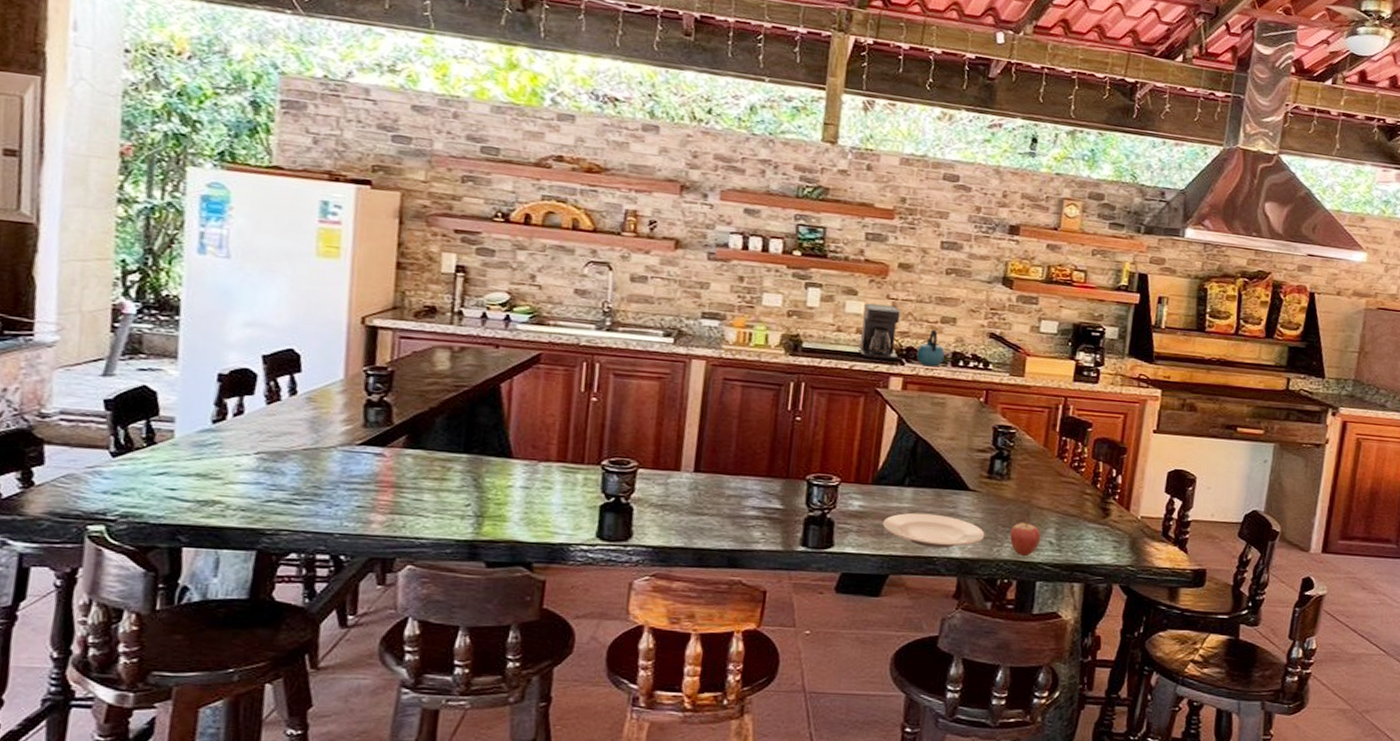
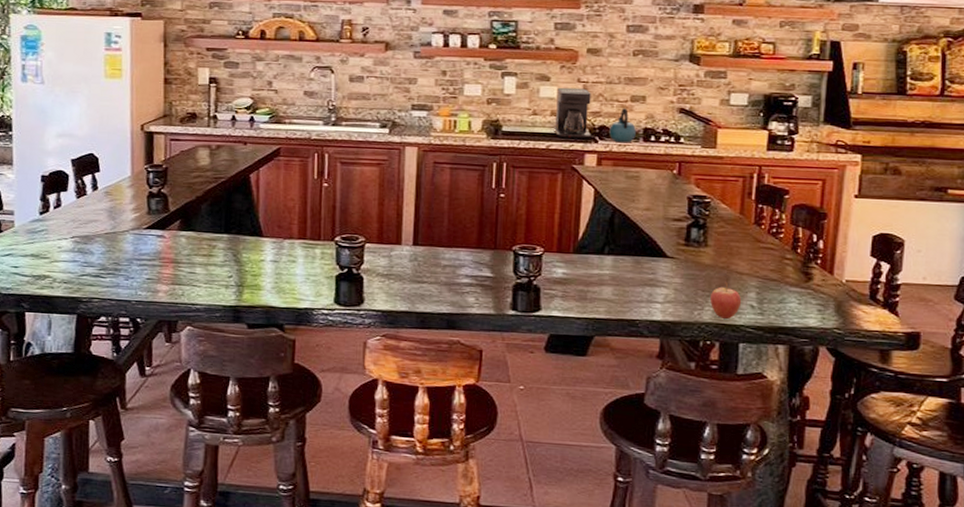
plate: present [882,512,985,549] -> none [585,279,685,312]

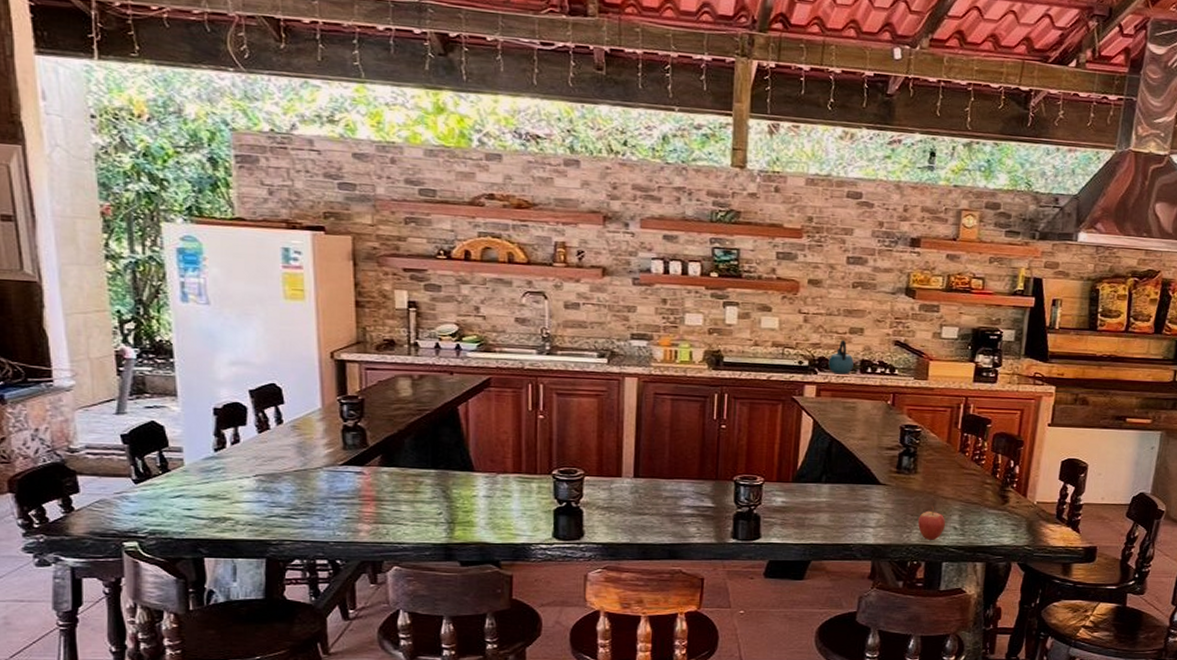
coffee maker: present [553,87,592,140] -> none [774,318,812,371]

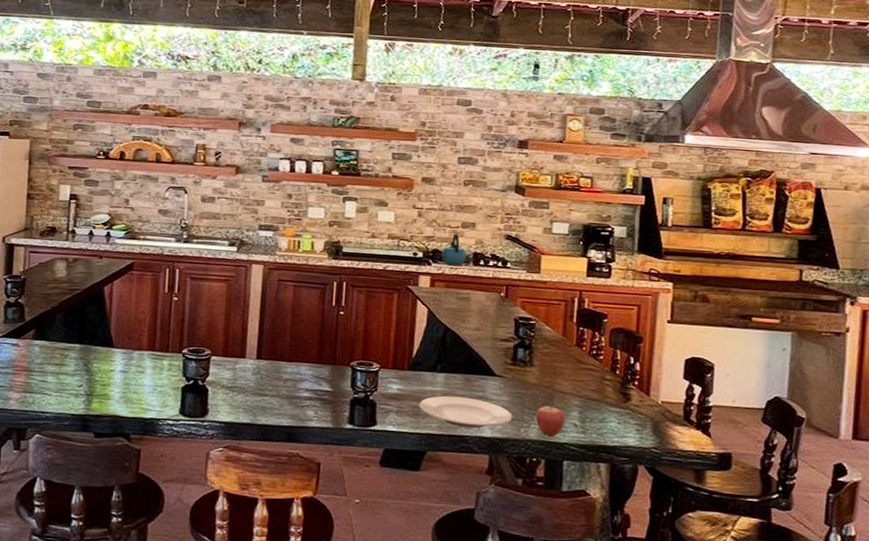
plate: none [803,506,895,537] -> present [419,395,512,429]

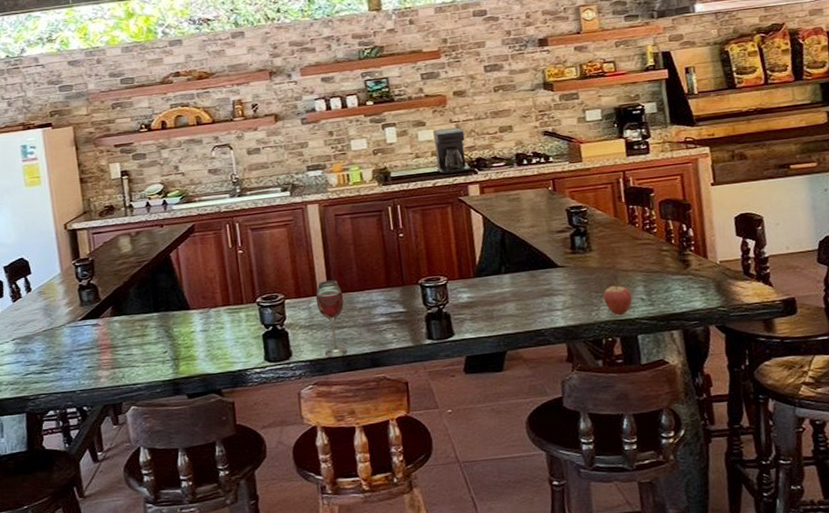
wineglass: none [242,344,272,424] -> present [315,280,348,357]
coffee maker: none [390,212,426,262] -> present [433,127,472,175]
plate: present [419,395,512,429] -> none [490,292,582,323]
kettle: present [442,233,467,266] -> none [485,139,511,171]

